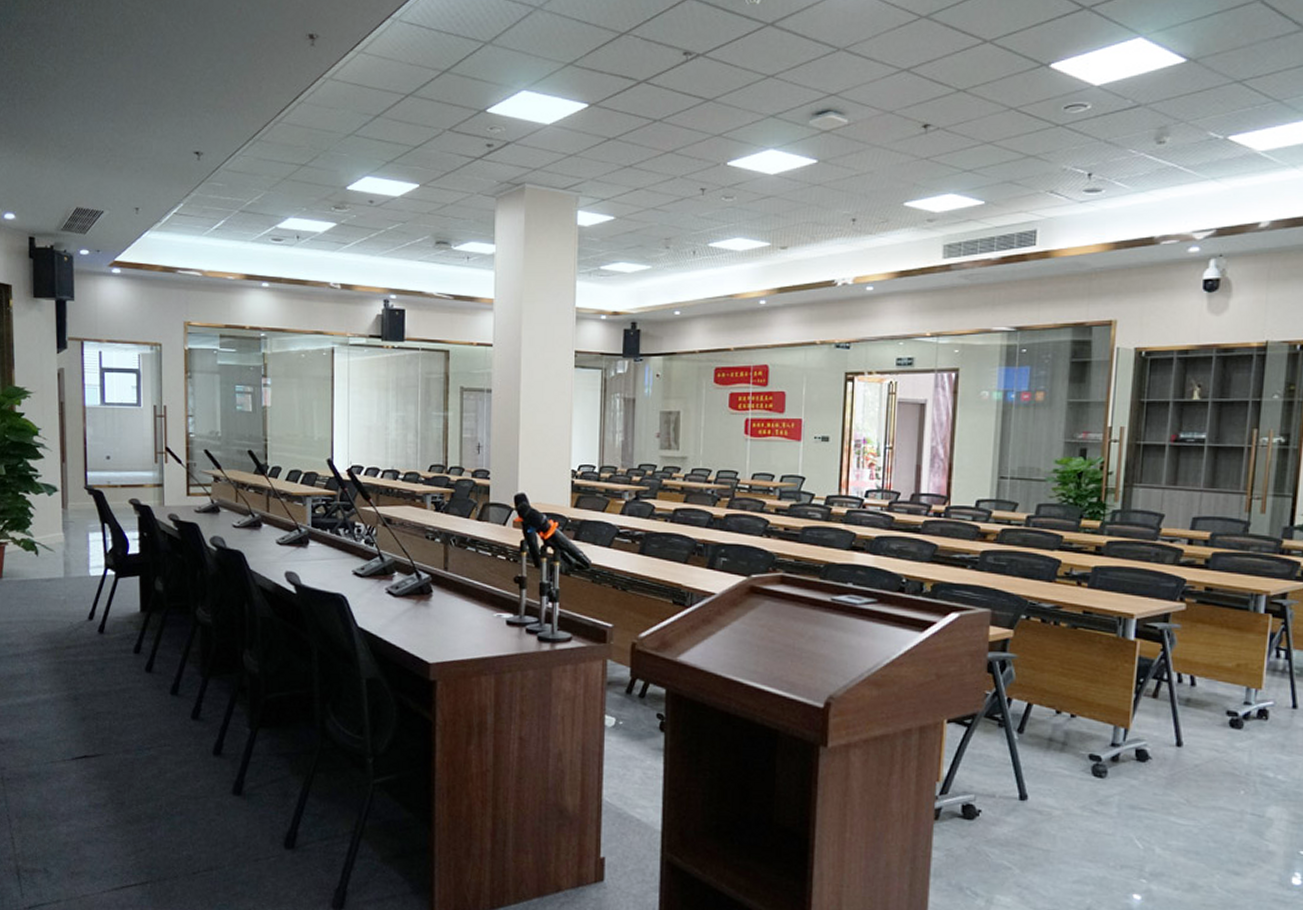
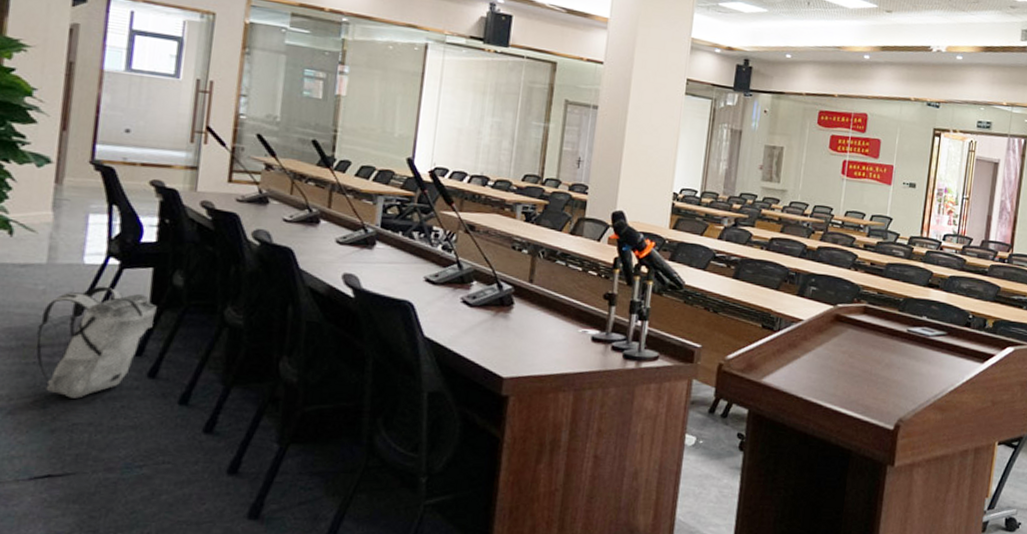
backpack: none [64,594,146,691] -> present [36,286,157,399]

